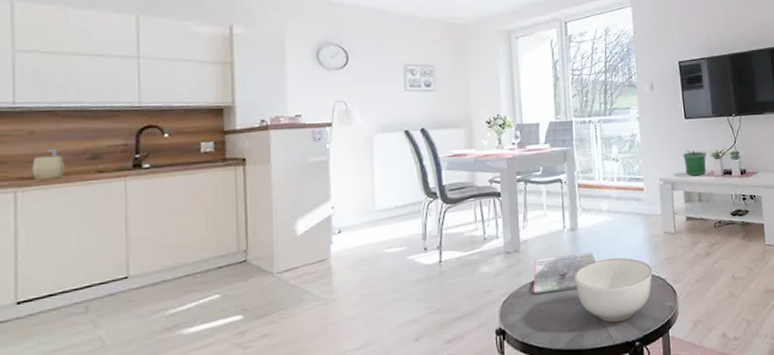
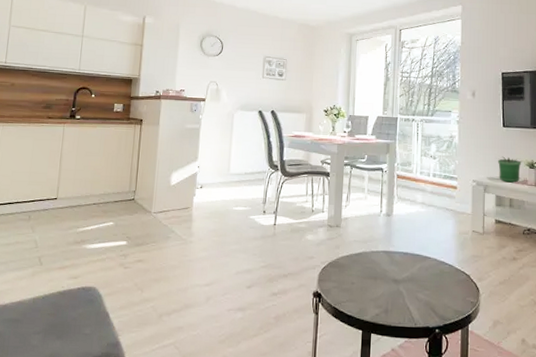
soap dispenser: present [32,148,66,182] -> none [9,97,30,121]
magazine: present [532,251,596,295] -> none [348,236,406,269]
bowl: present [574,258,653,323] -> none [385,246,458,307]

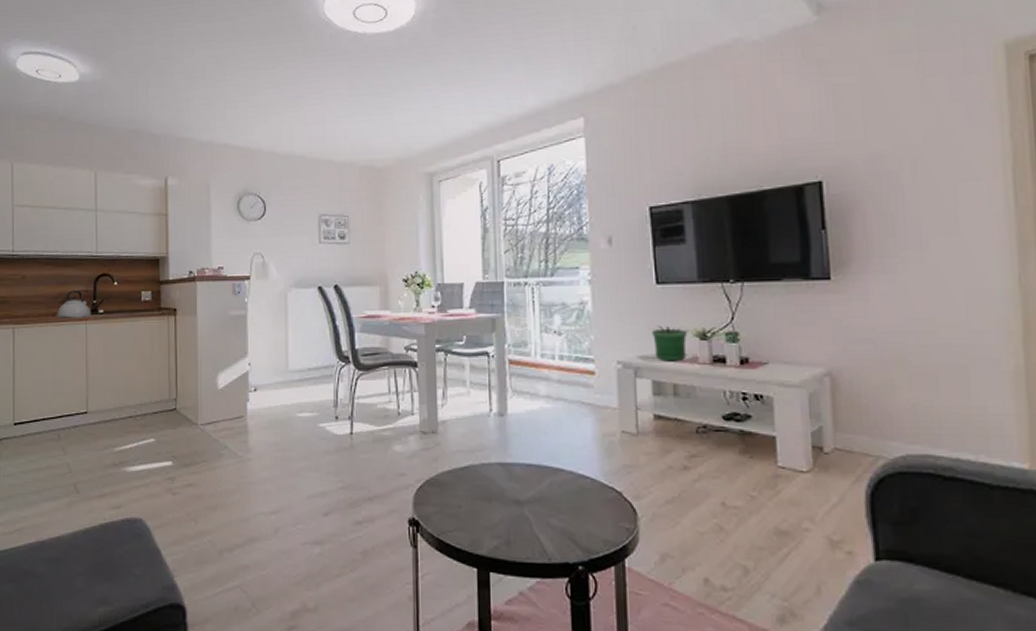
kettle: none [38,99,70,122] -> present [56,290,92,319]

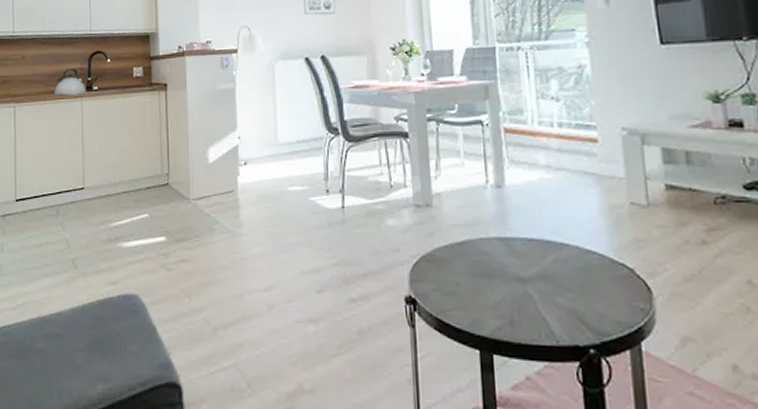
planter: present [652,325,693,362] -> none [659,88,704,127]

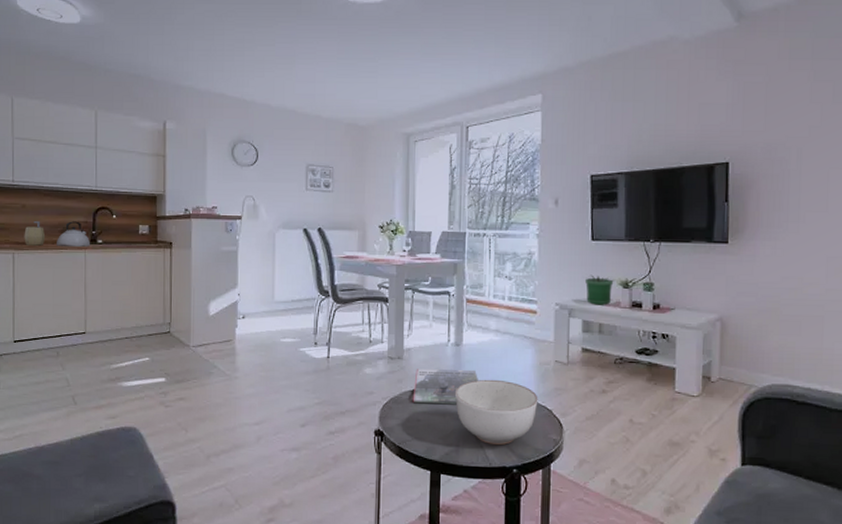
soap dispenser: none [24,70,44,99] -> present [24,220,46,247]
magazine: none [448,217,530,263] -> present [412,369,478,404]
bowl: none [500,229,614,317] -> present [454,379,538,446]
planter: none [659,88,704,127] -> present [585,274,618,305]

